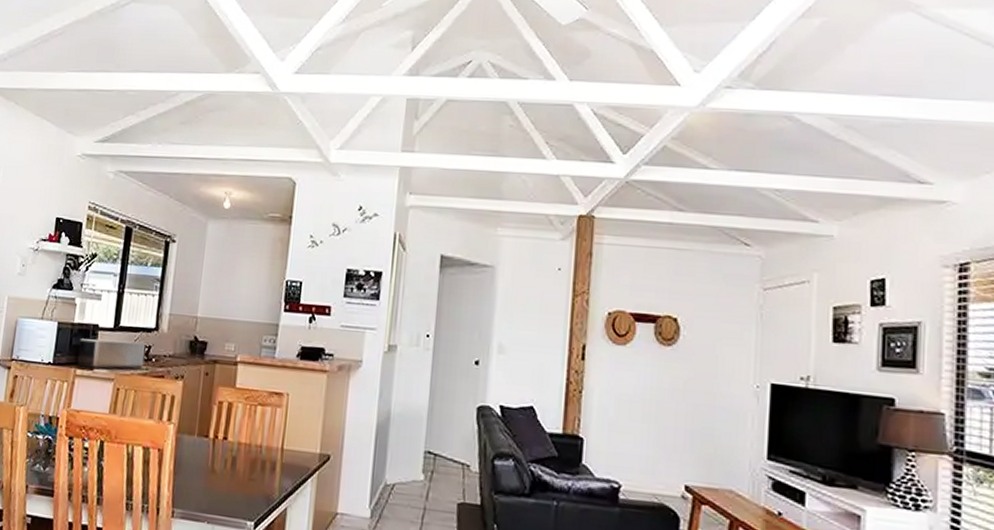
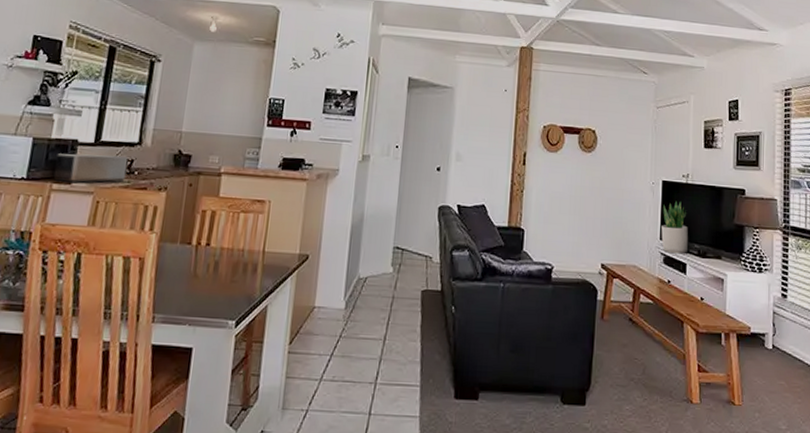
planter: none [769,411,809,479] -> present [661,202,689,254]

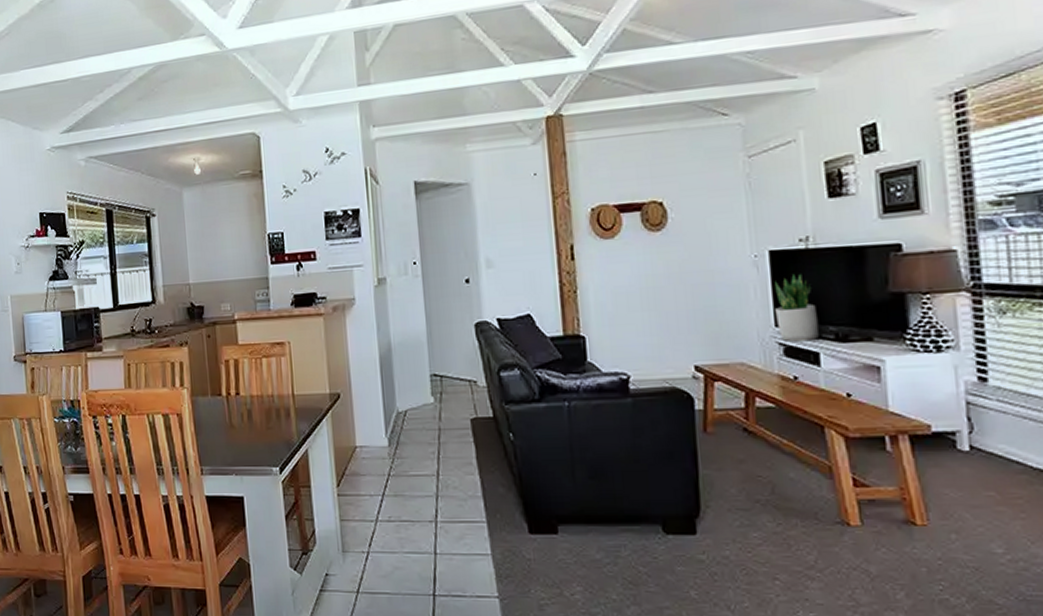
toaster: present [53,153,129,184] -> none [84,316,148,351]

